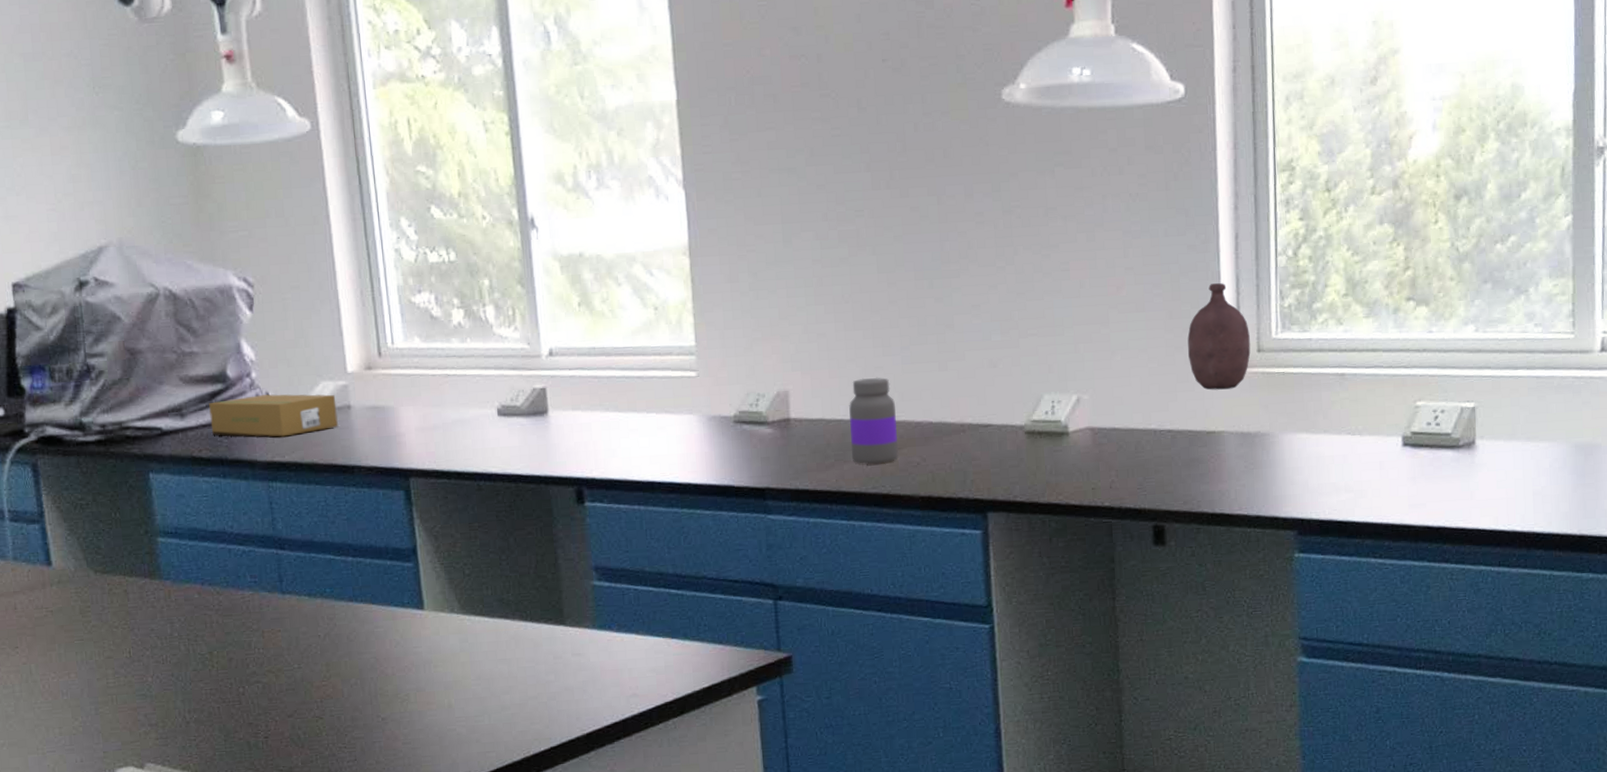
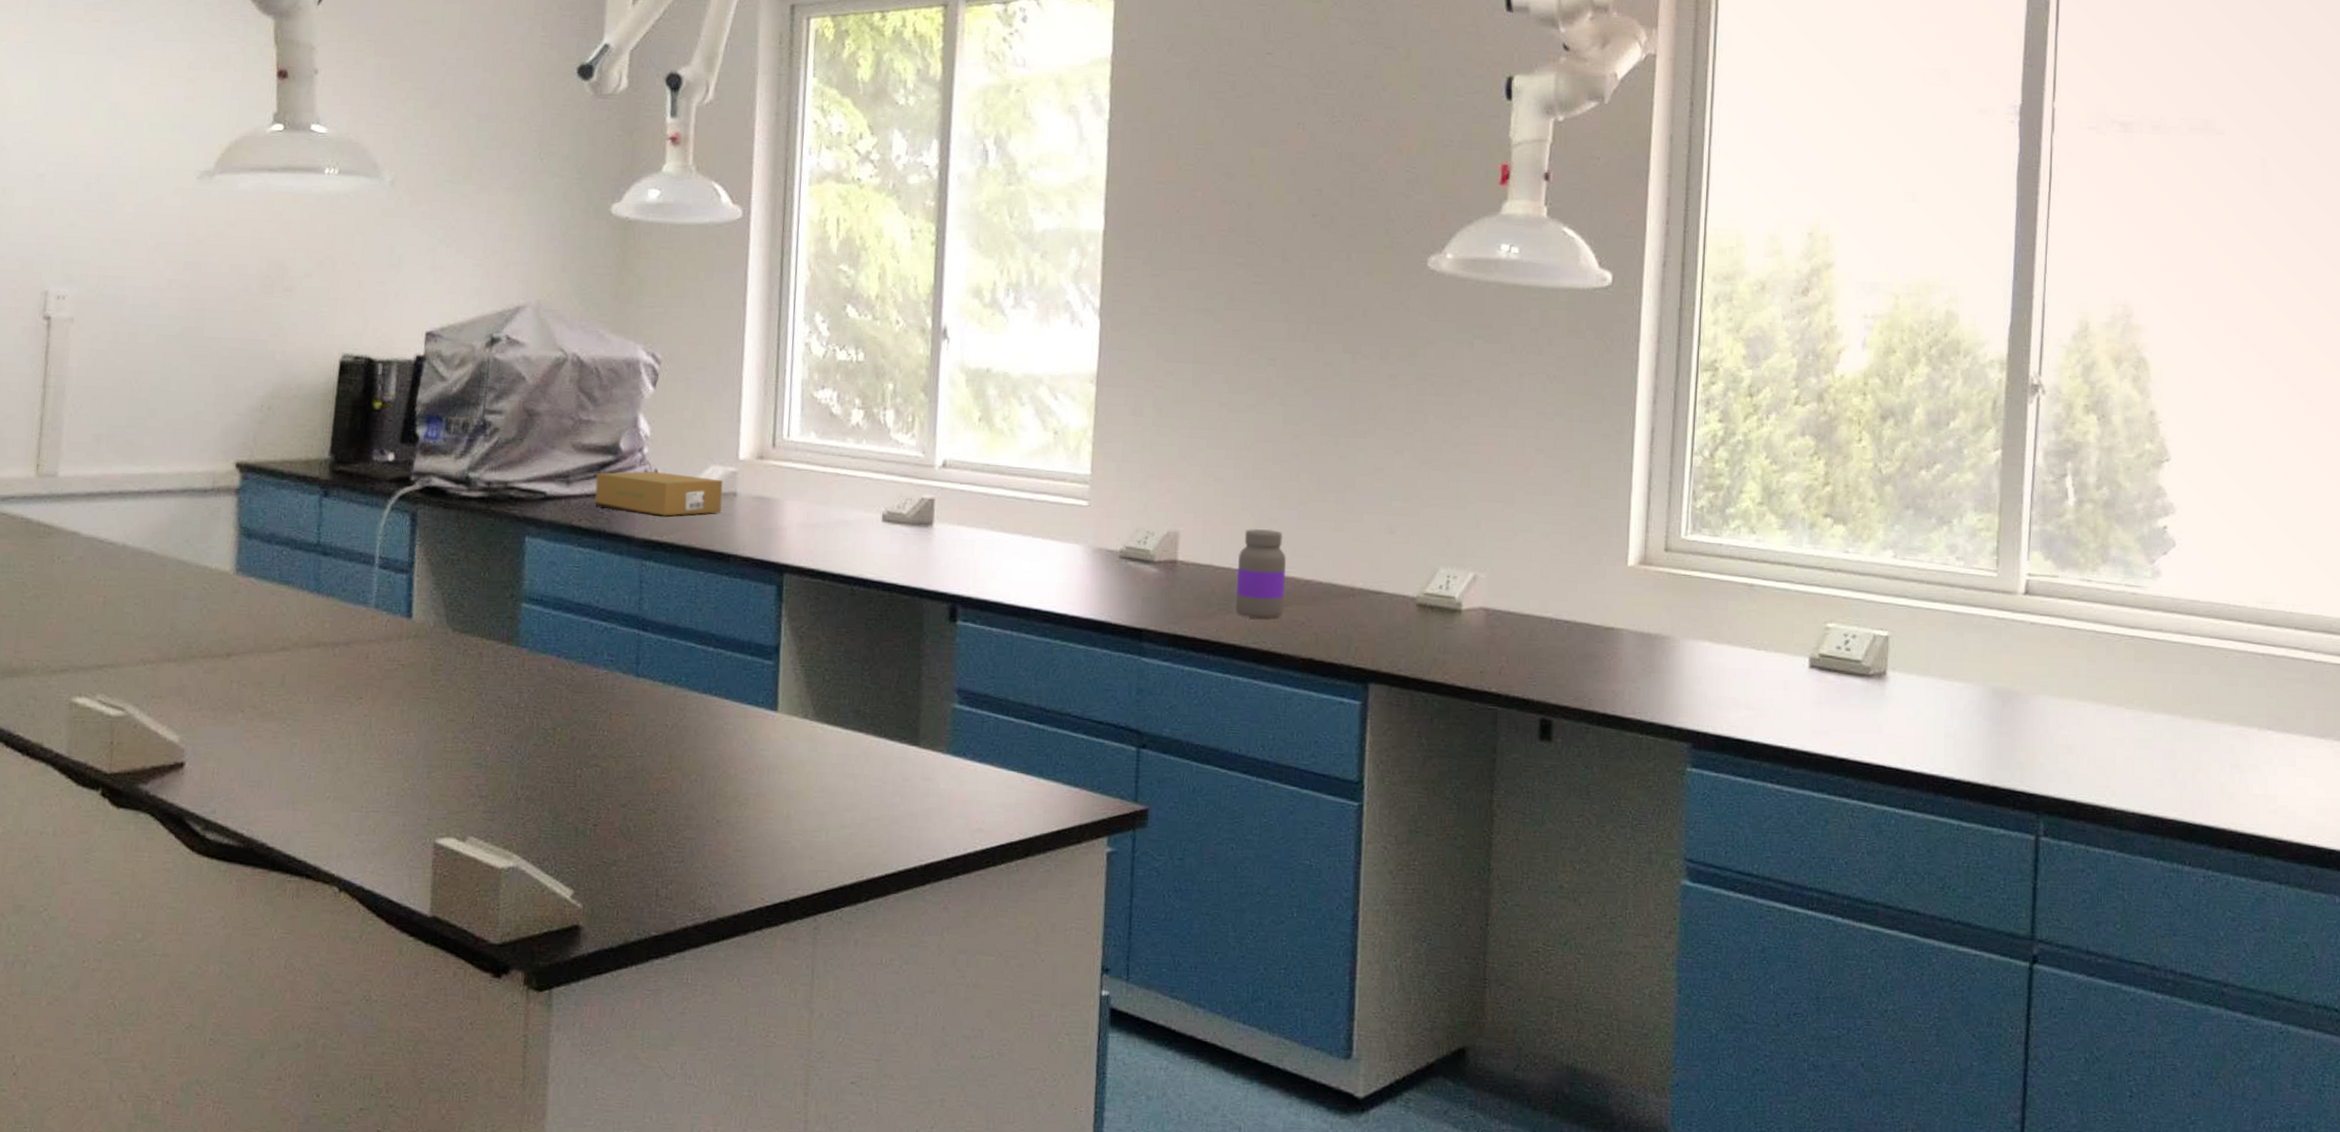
bottle: present [1187,283,1251,390] -> none [1593,475,1658,586]

